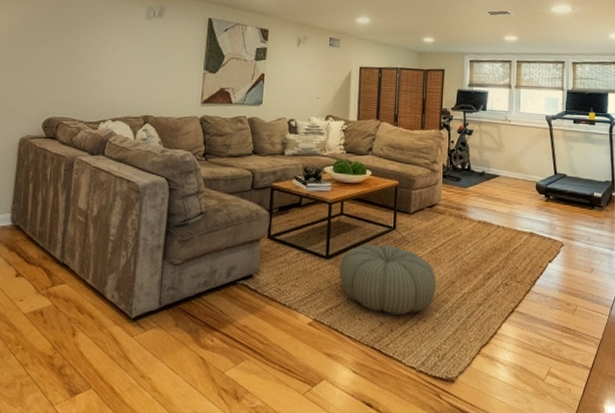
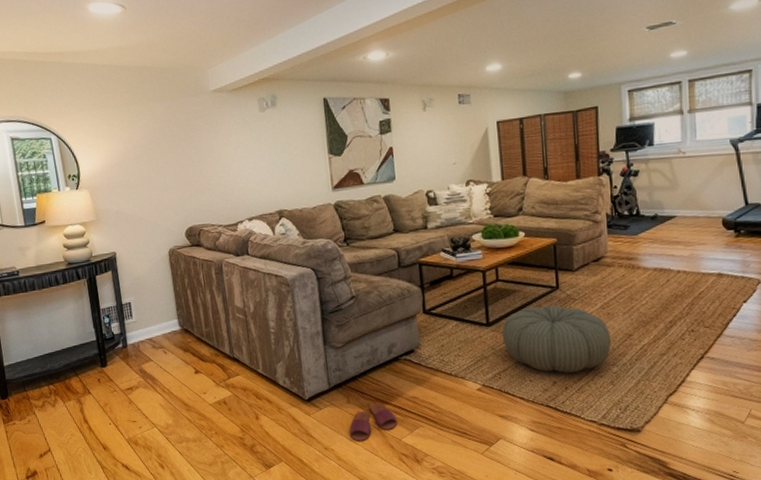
slippers: none [170,329,224,371] -> present [349,403,397,441]

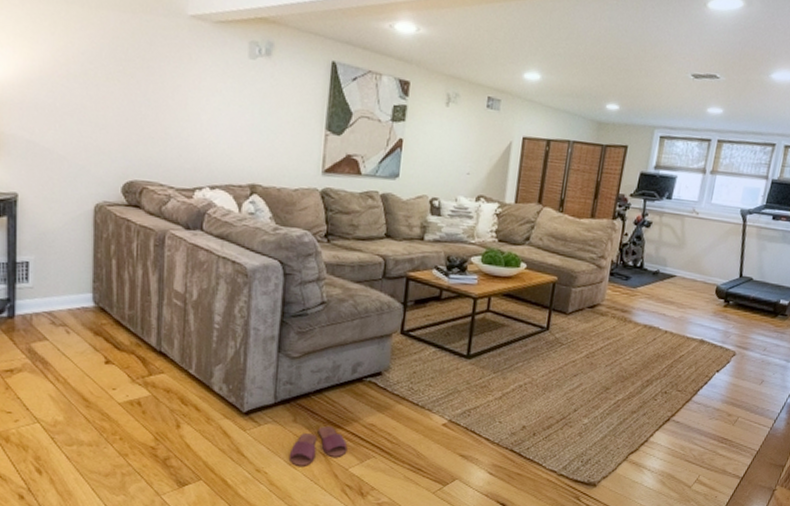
pouf: present [502,305,611,373] -> none [480,344,589,419]

